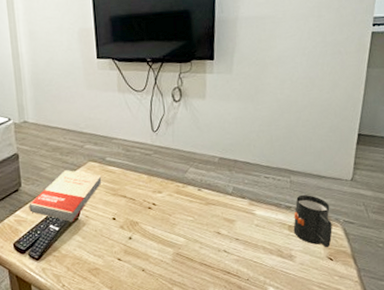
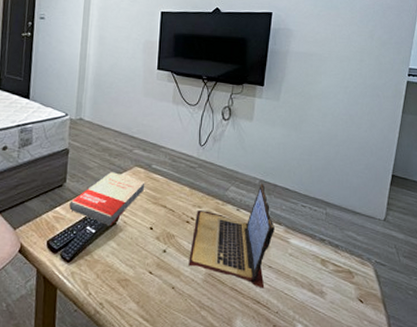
laptop: none [155,161,239,260] -> present [188,184,275,289]
mug: present [293,194,332,248] -> none [326,228,364,289]

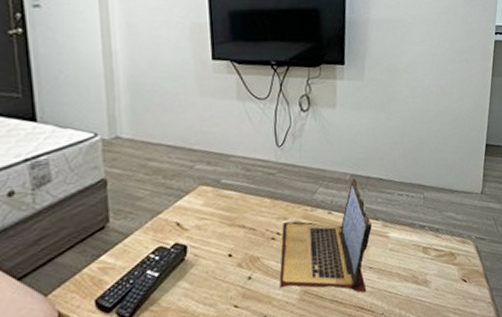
book: present [69,172,145,225] -> none [119,197,216,264]

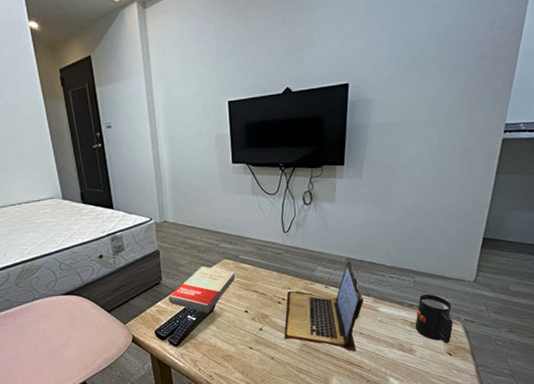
book: none [119,197,216,264] -> present [168,266,236,313]
mug: none [427,211,465,269] -> present [415,294,453,344]

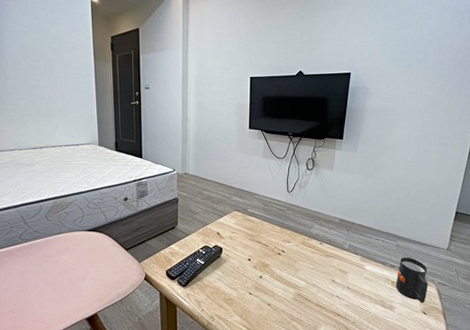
book: present [168,266,236,313] -> none [182,216,243,258]
laptop: present [284,261,363,352] -> none [281,222,352,305]

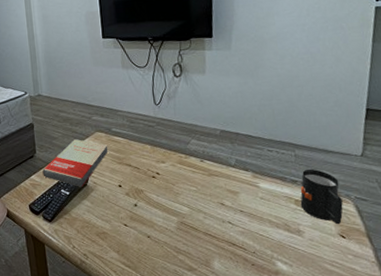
book: none [182,216,243,258] -> present [42,139,109,187]

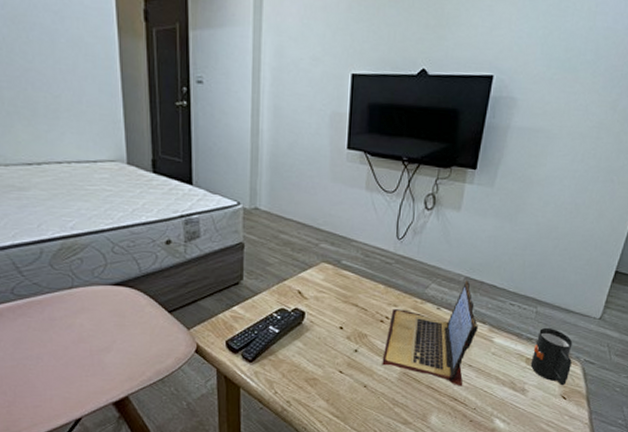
book: present [42,139,109,187] -> none [248,268,334,325]
laptop: none [159,134,242,232] -> present [382,281,478,387]

